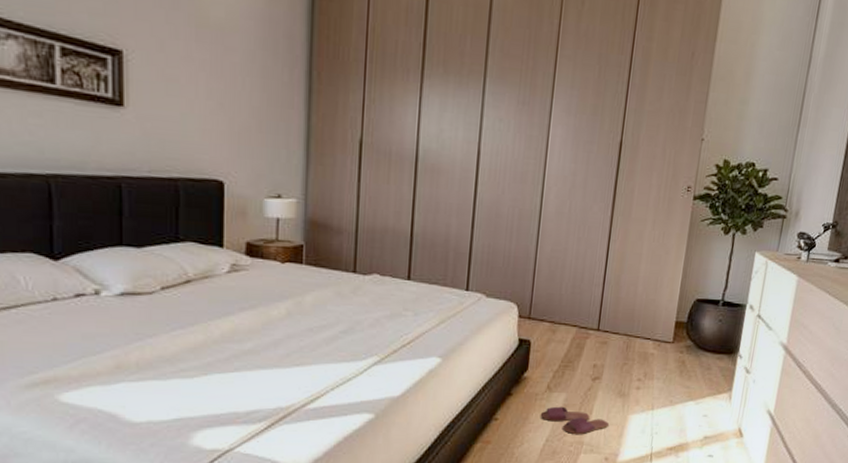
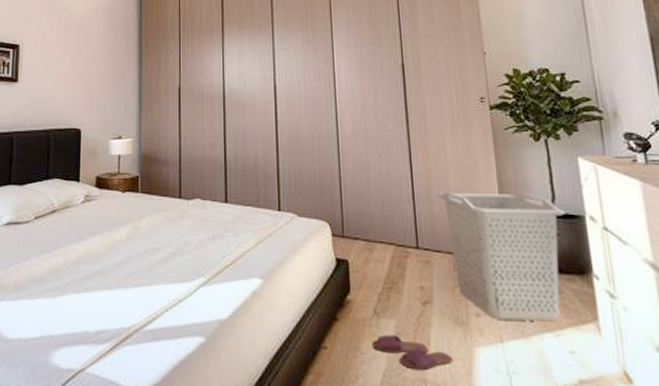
laundry basket: none [626,278,732,393] -> present [438,192,566,322]

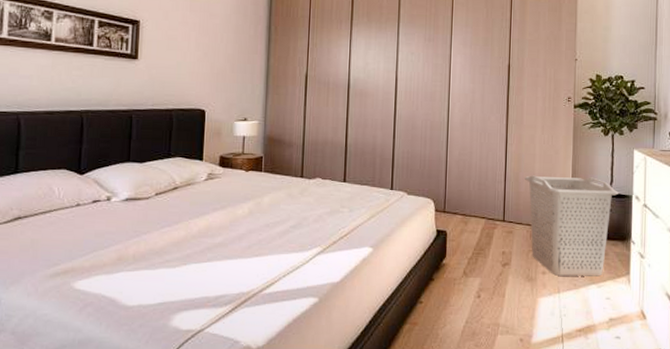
slippers: present [373,334,454,370] -> none [460,290,522,316]

